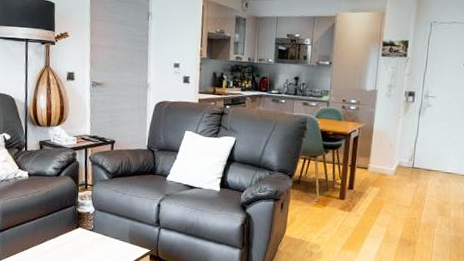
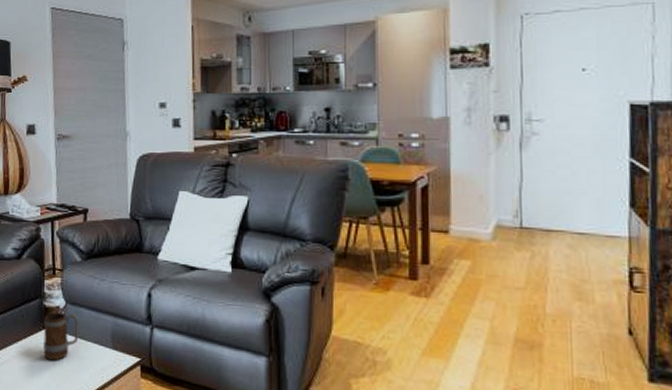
mug: none [76,216,104,252] -> present [43,312,79,361]

